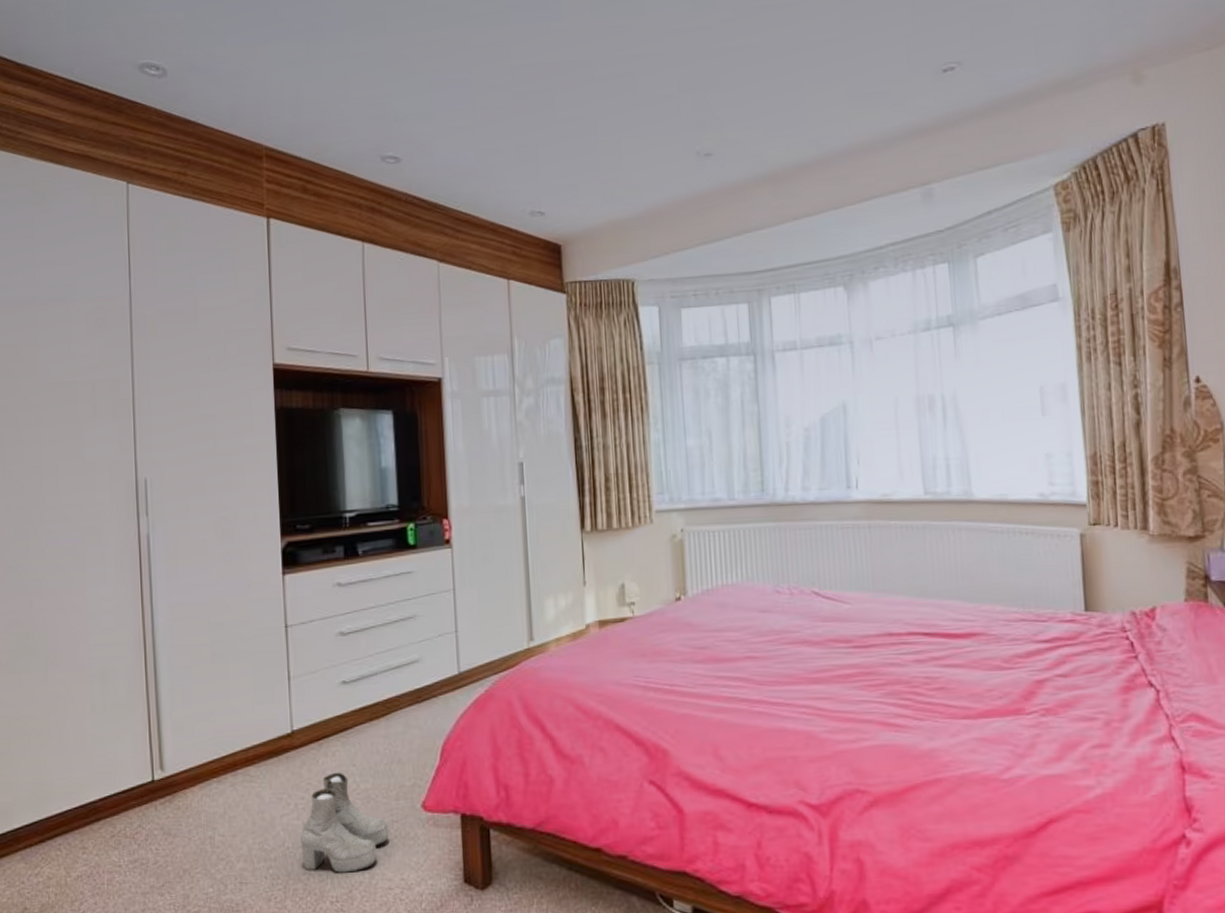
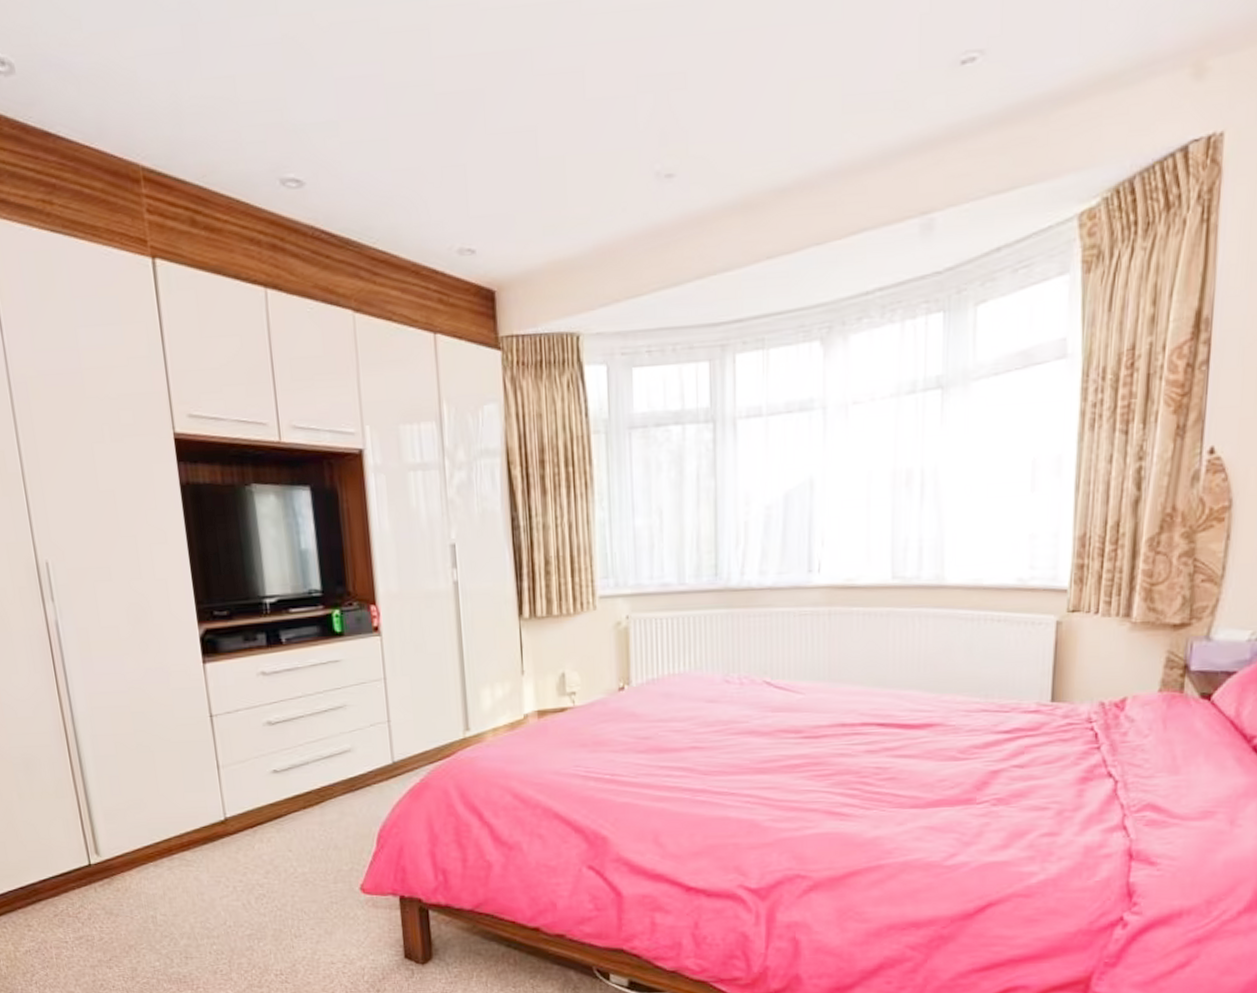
boots: present [300,772,389,873] -> none [241,857,329,949]

